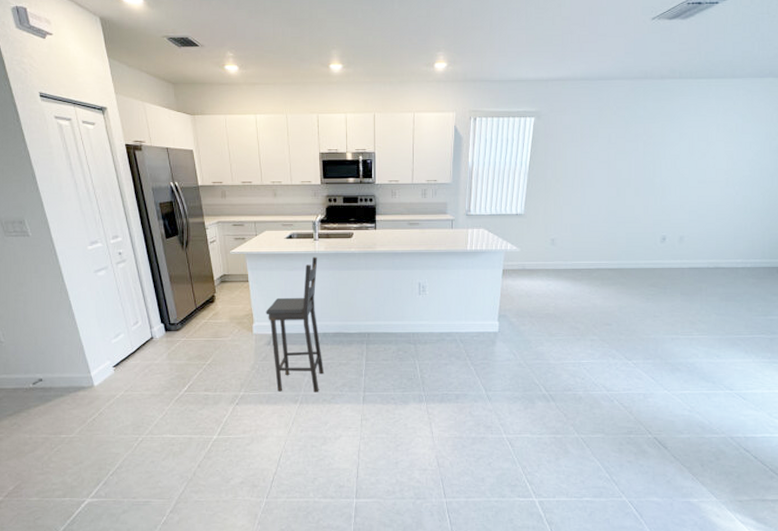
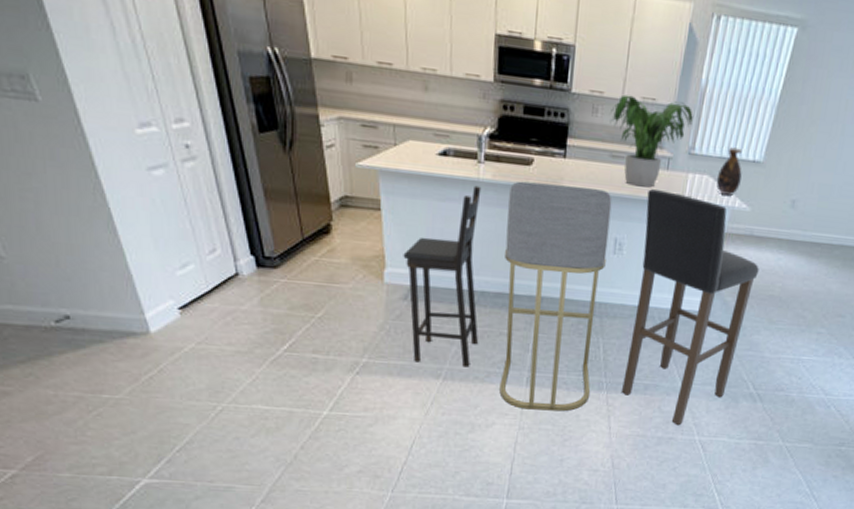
bar stool: none [337,249,414,422] -> present [499,181,612,412]
potted plant: none [405,180,466,243] -> present [610,94,693,188]
bar stool: none [438,243,534,427] -> present [622,188,759,426]
vase: none [490,206,509,241] -> present [716,147,742,195]

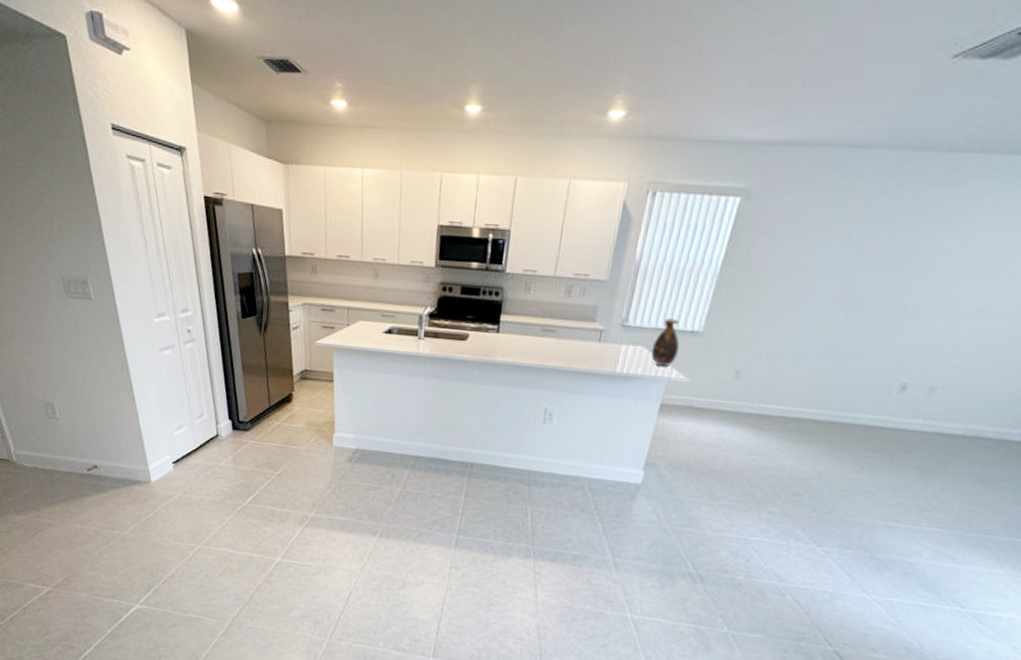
bar stool: present [403,185,482,367] -> none [350,359,421,527]
bar stool: present [499,181,612,412] -> none [429,355,543,576]
potted plant: present [610,94,693,188] -> none [542,272,627,359]
bar stool: present [622,188,759,426] -> none [549,360,699,601]

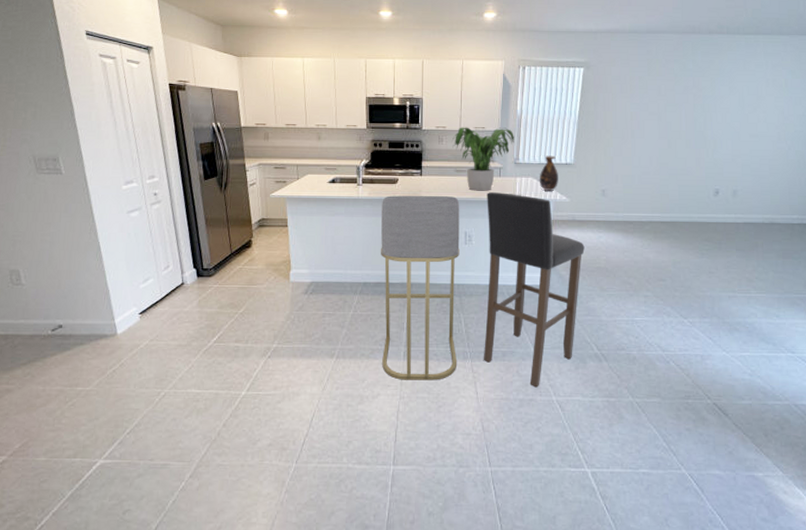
bar stool: none [429,355,543,576] -> present [380,195,460,380]
potted plant: none [542,272,627,359] -> present [452,127,514,191]
bar stool: none [549,360,699,601] -> present [484,191,585,388]

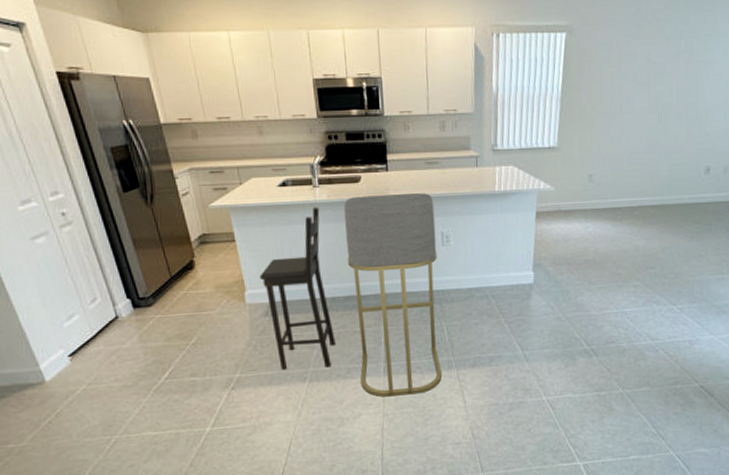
bar stool: none [304,202,363,346] -> present [259,207,335,370]
potted plant: present [452,127,514,191] -> none [420,109,491,185]
bar stool: present [484,191,585,388] -> none [463,184,572,390]
vase: present [539,155,558,191] -> none [520,139,542,180]

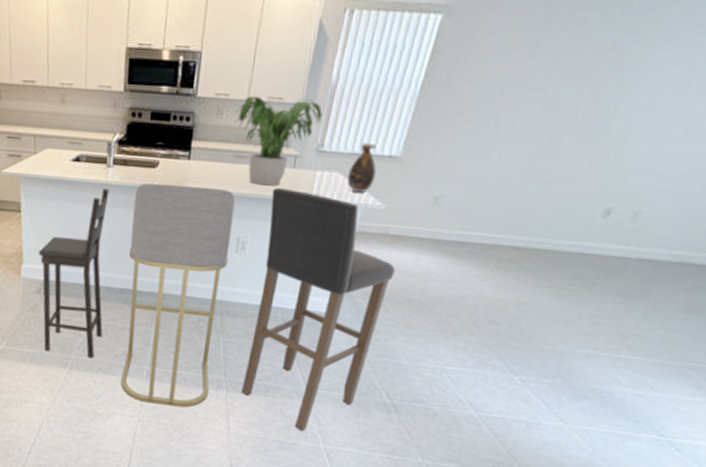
potted plant: none [420,109,491,185] -> present [234,95,322,186]
bar stool: none [463,184,572,390] -> present [242,187,396,432]
vase: none [520,139,542,180] -> present [346,143,377,193]

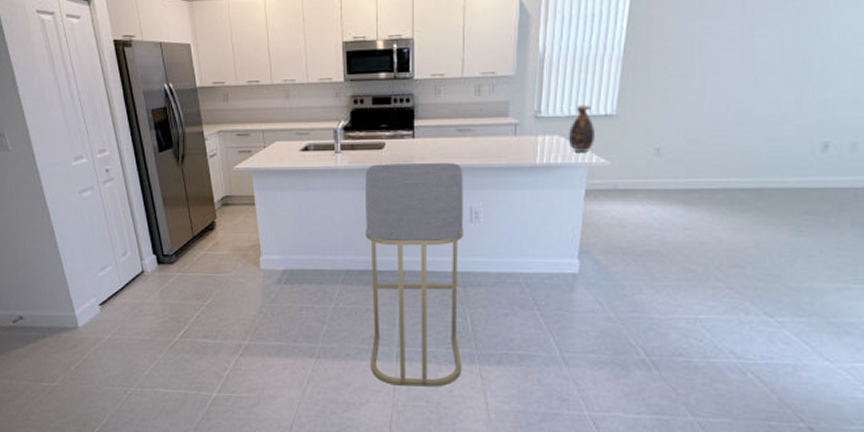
bar stool: present [38,188,110,359] -> none [275,173,346,345]
potted plant: present [234,95,322,186] -> none [453,71,535,155]
bar stool: present [242,187,396,432] -> none [495,155,630,400]

